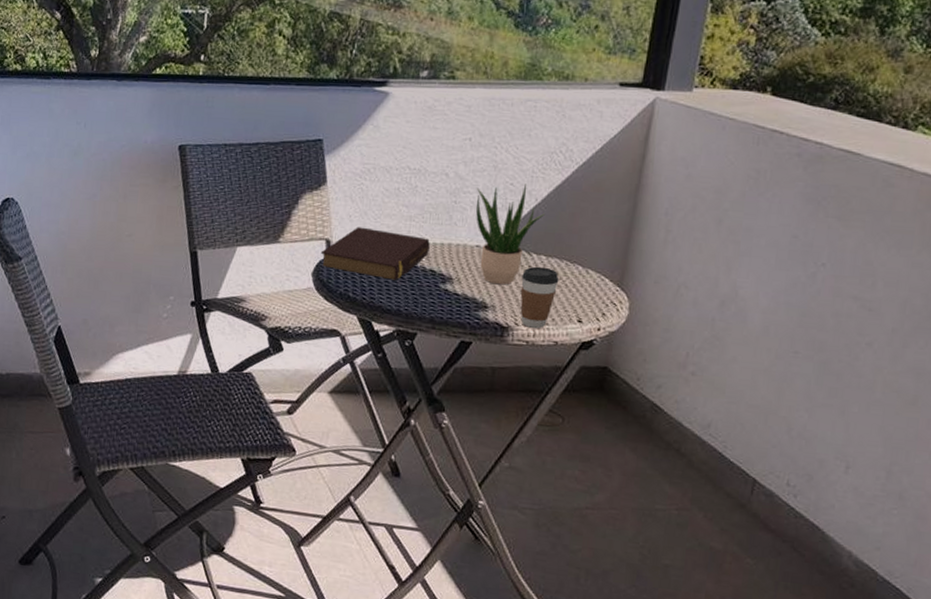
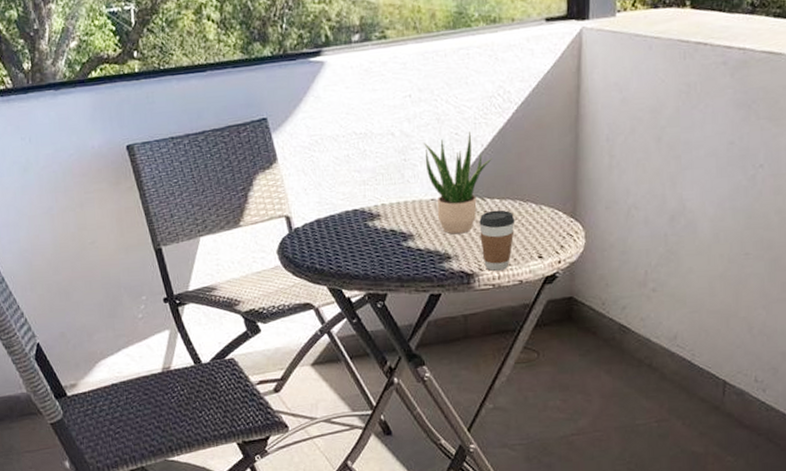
book: present [320,227,430,281] -> none [282,198,387,246]

